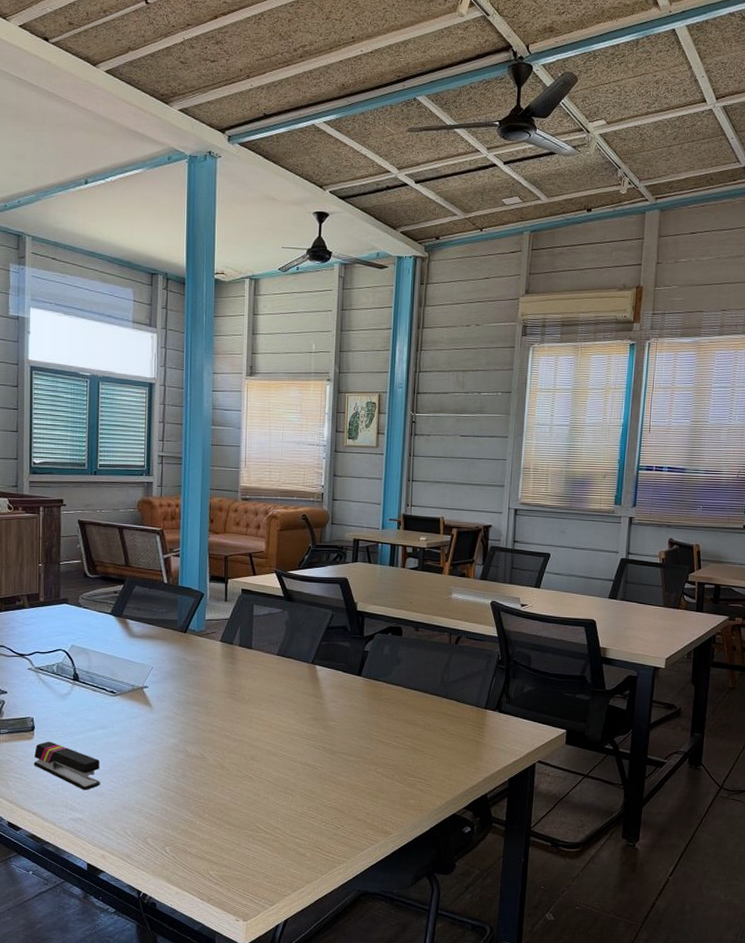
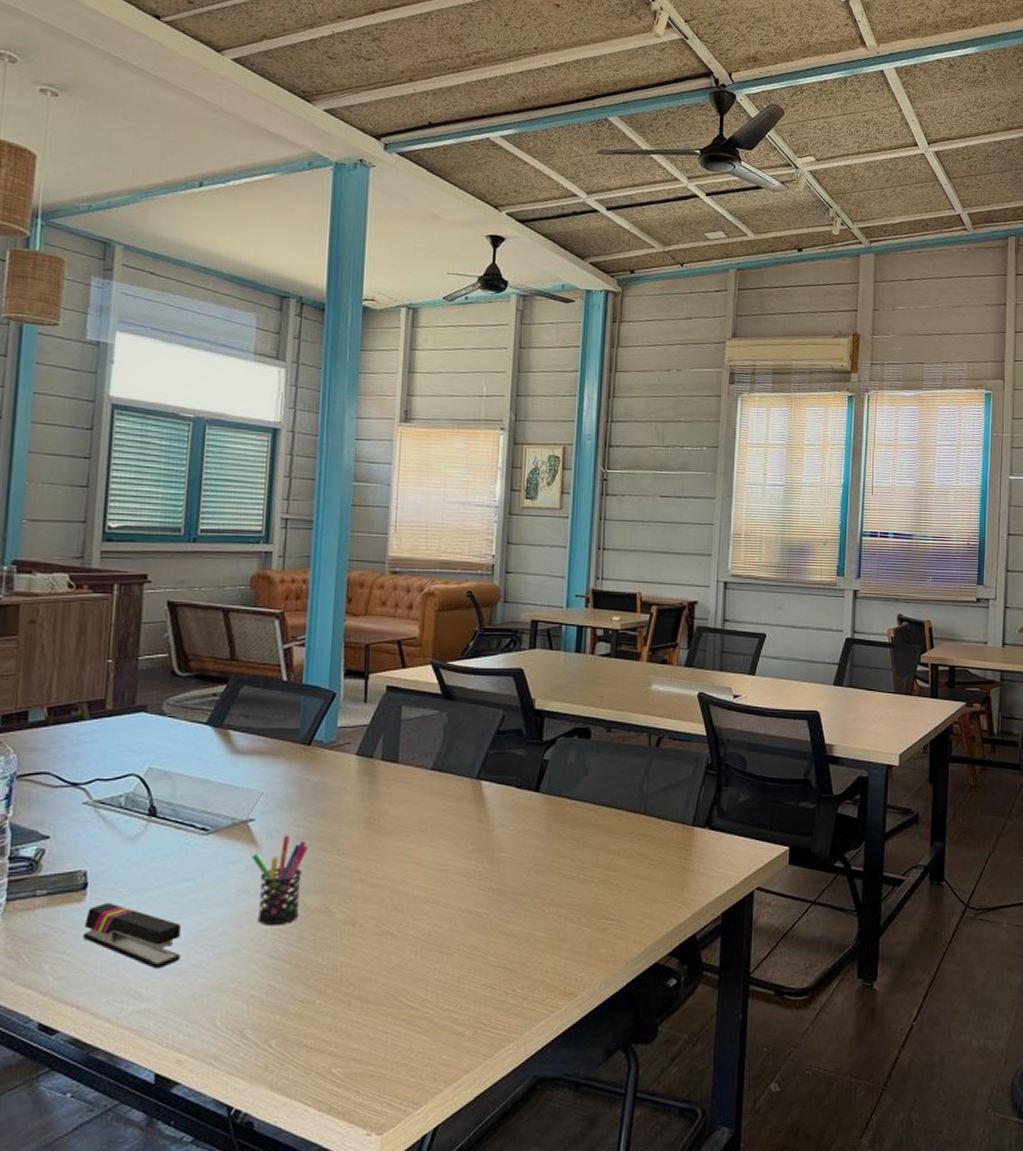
pen holder: none [147,699,187,766] -> present [251,835,308,926]

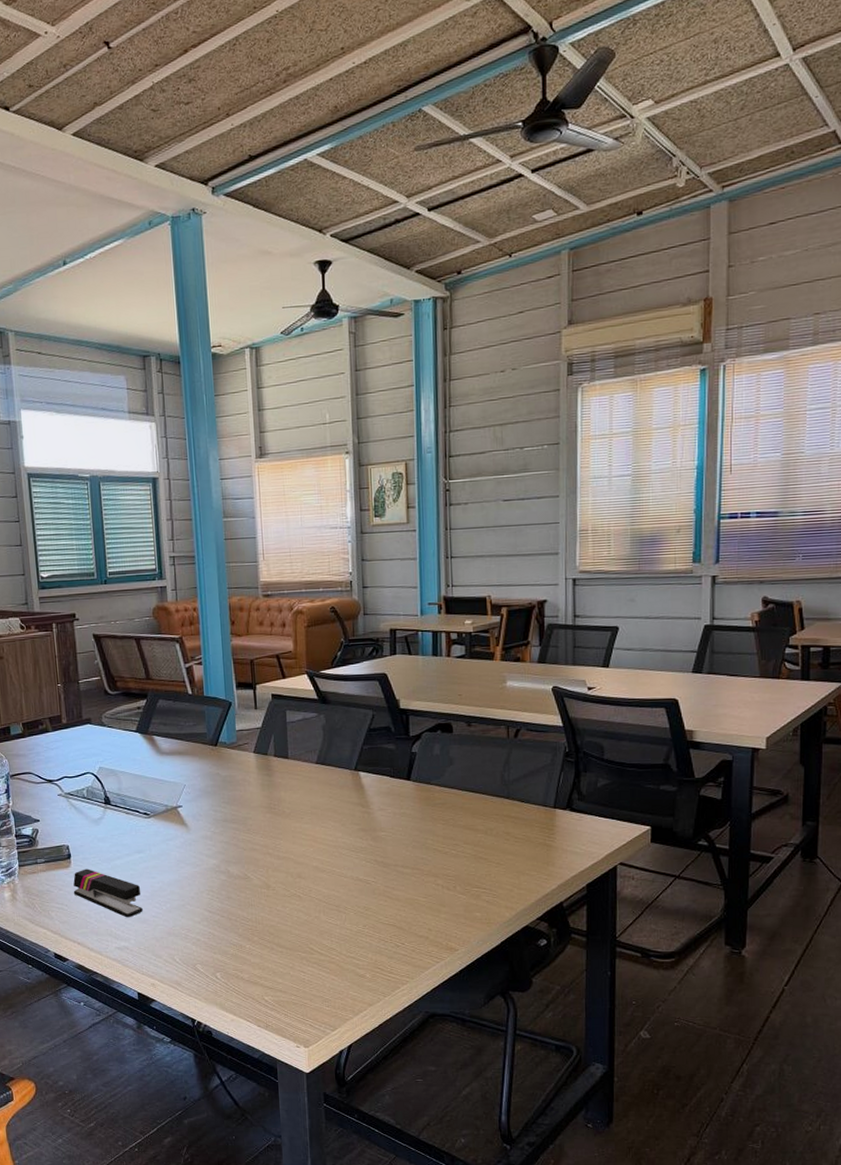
pen holder: present [251,835,308,926] -> none [183,818,226,888]

